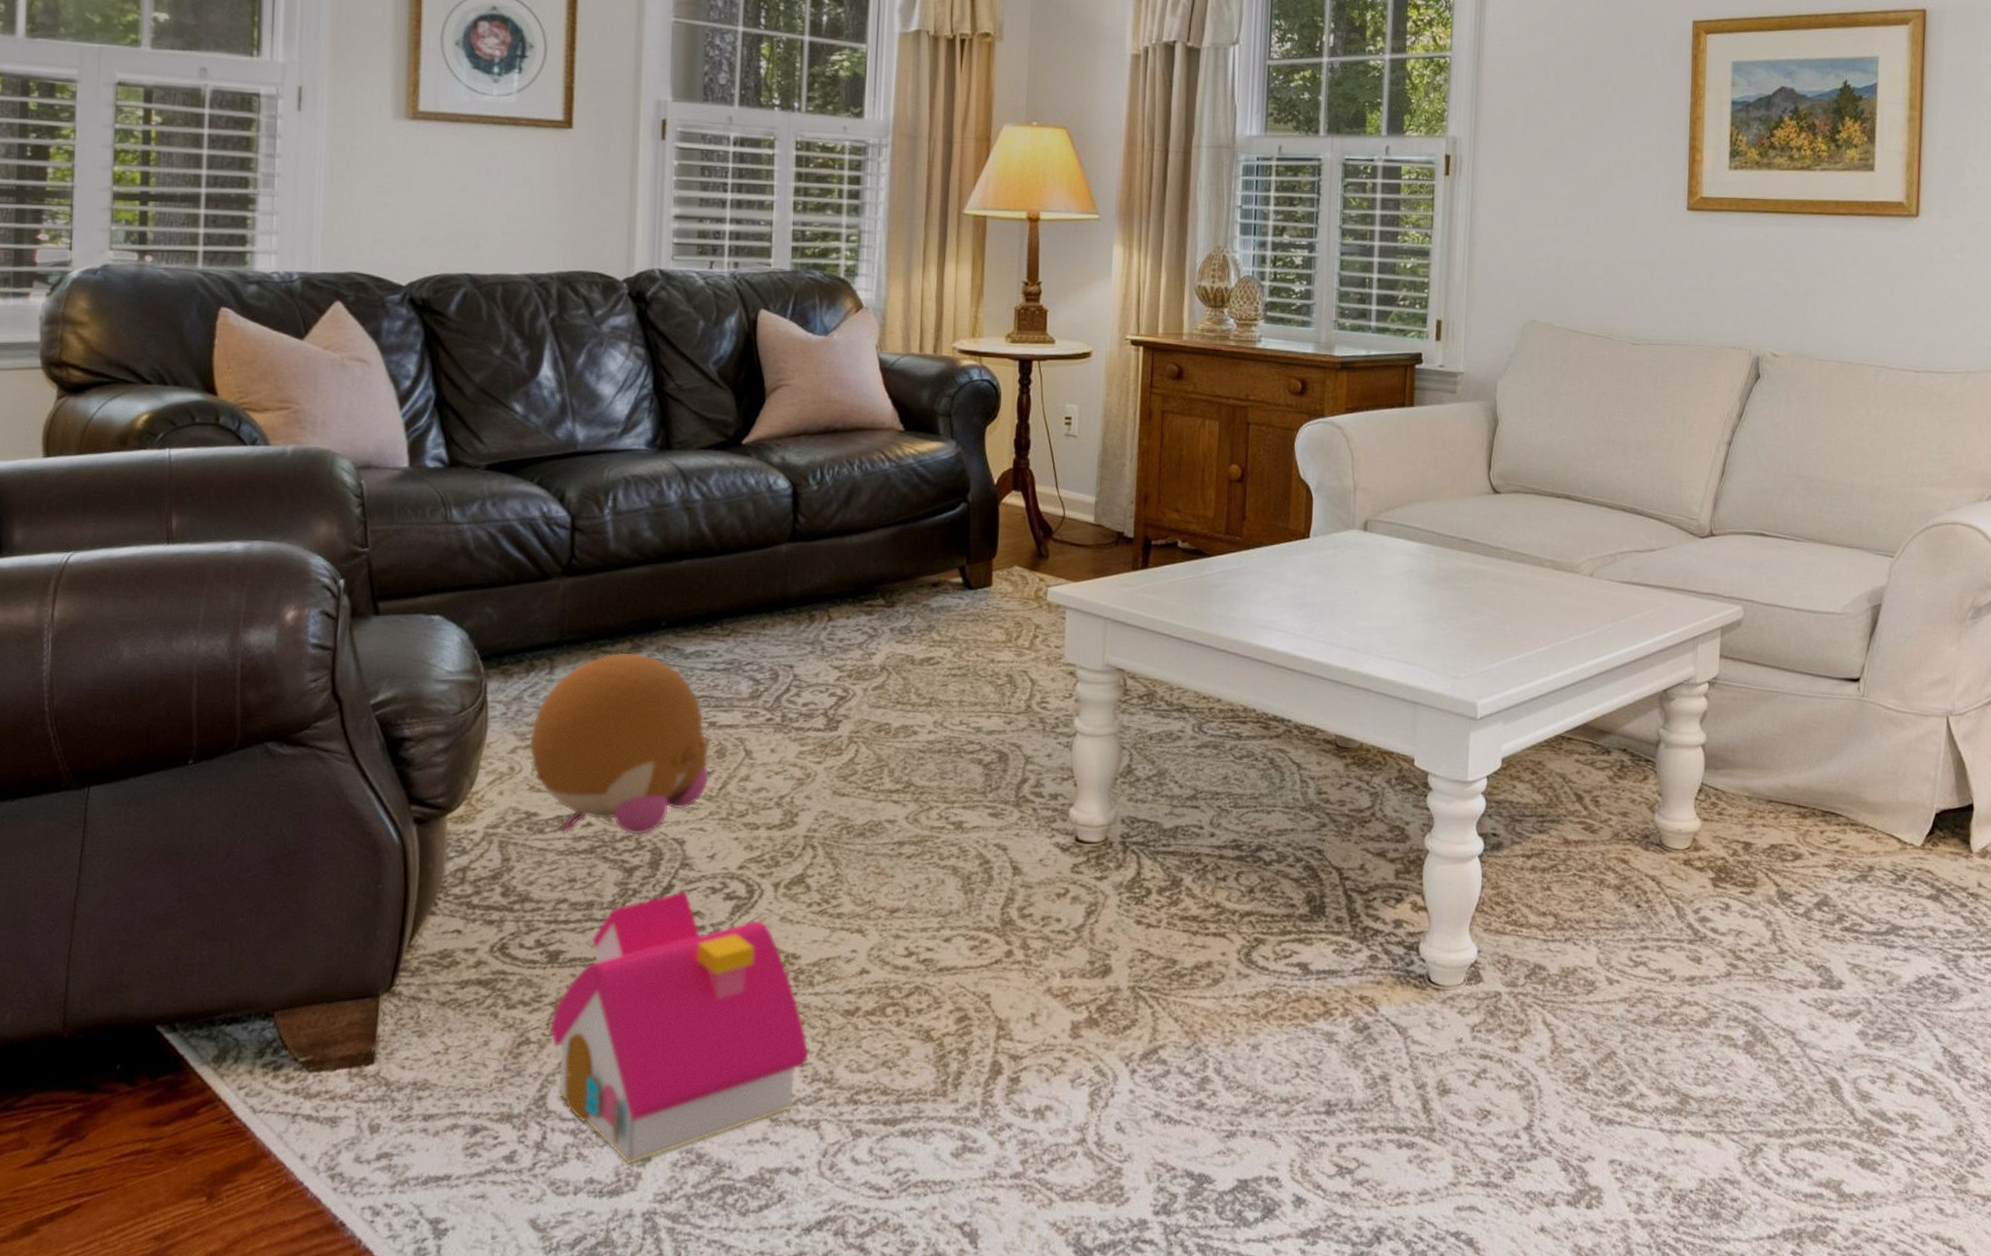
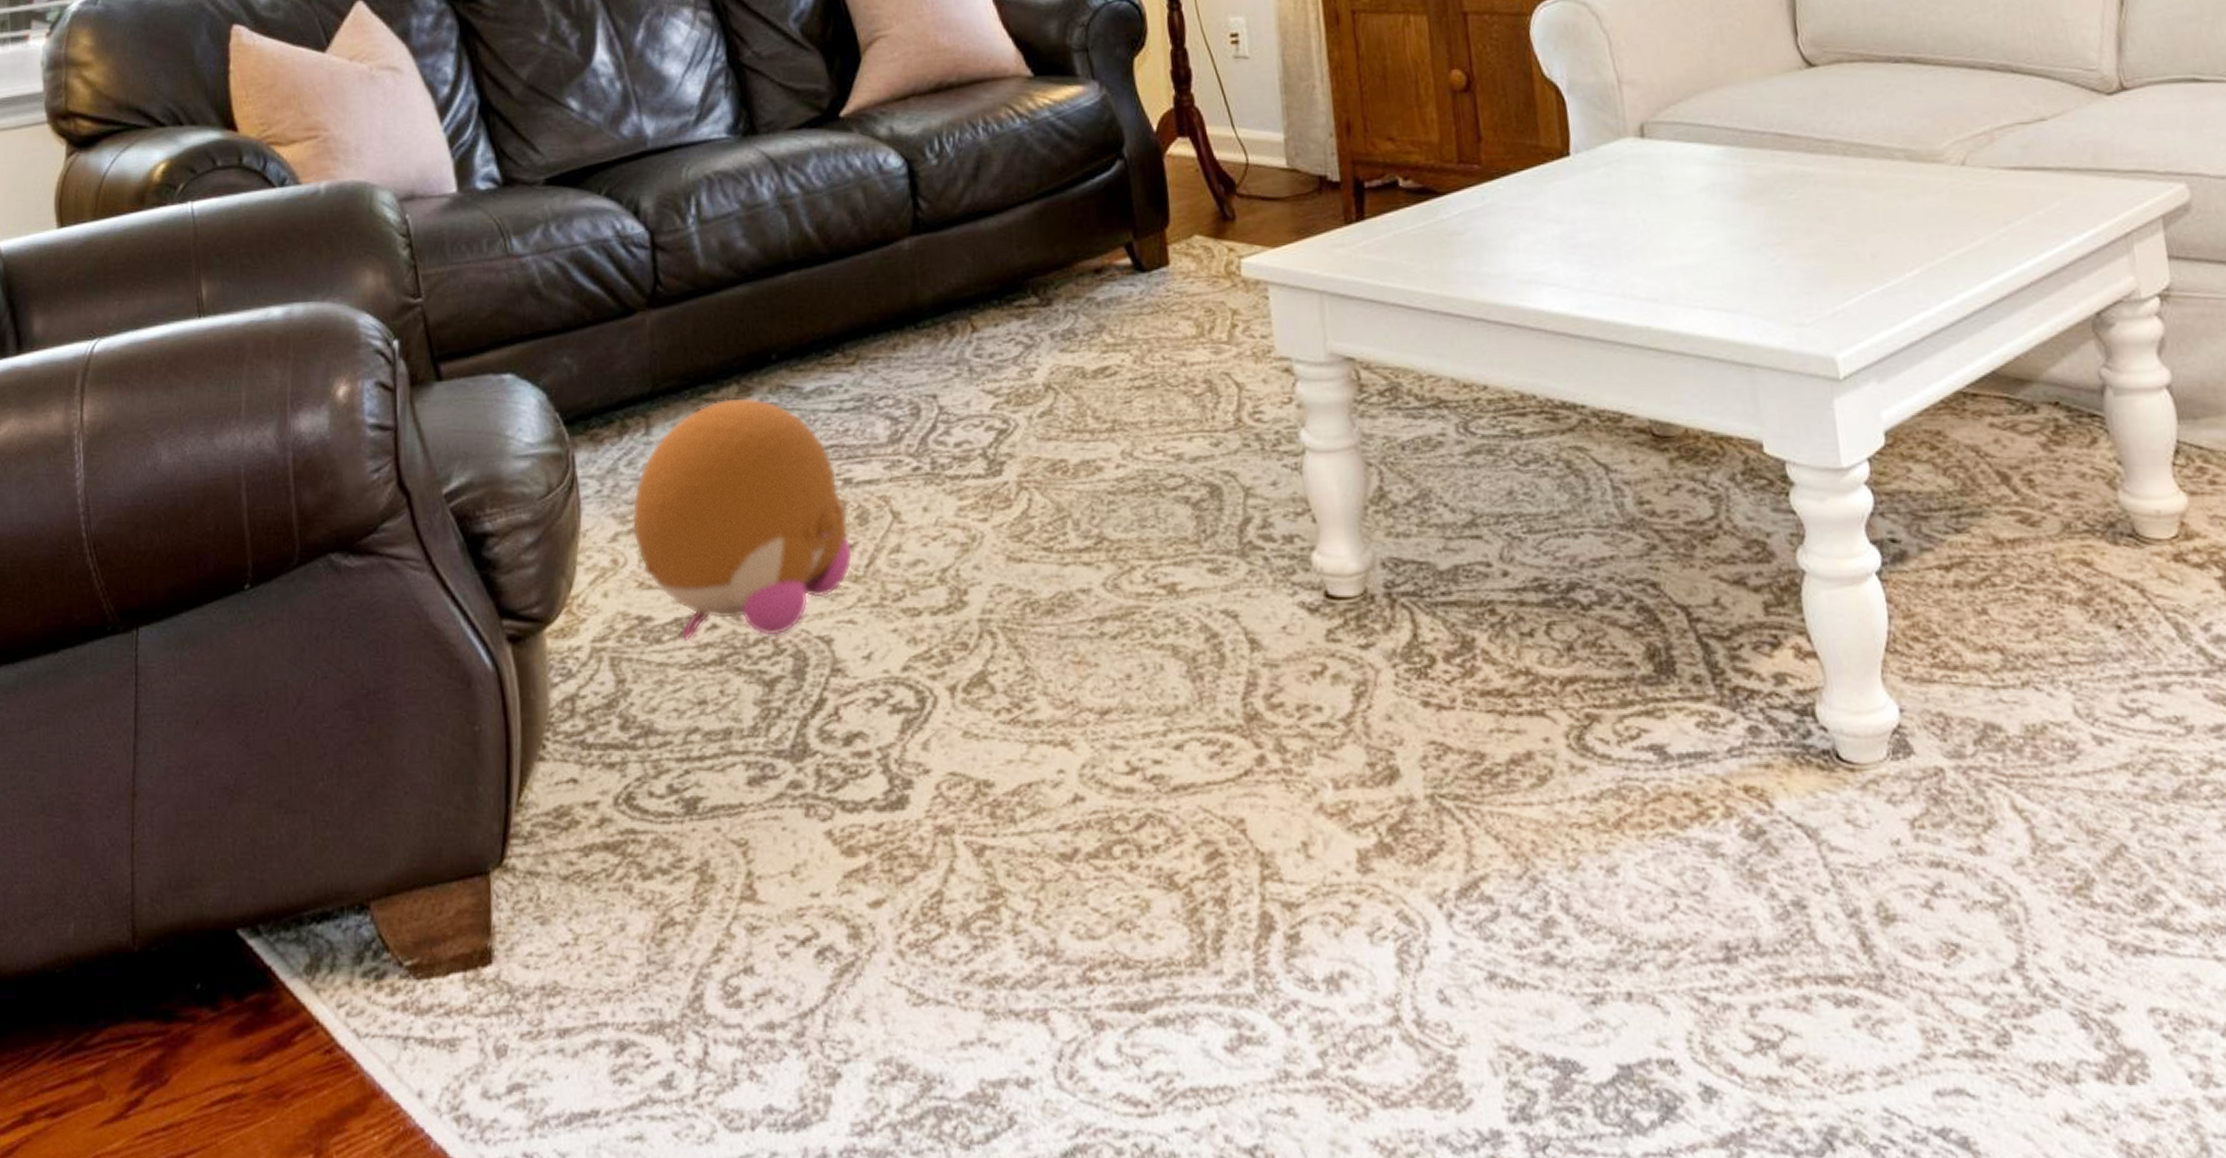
toy house: present [549,891,810,1165] -> none [696,705,1024,1085]

